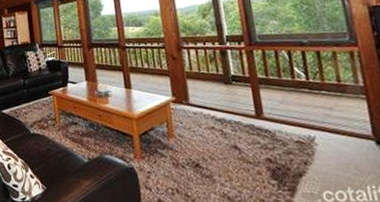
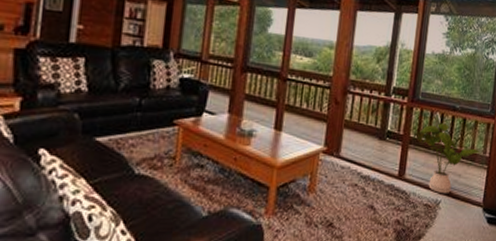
house plant: none [261,59,358,130] -> present [413,123,485,194]

